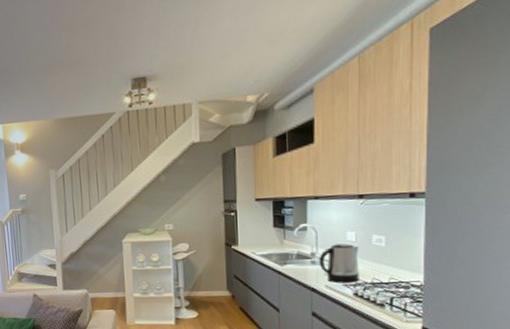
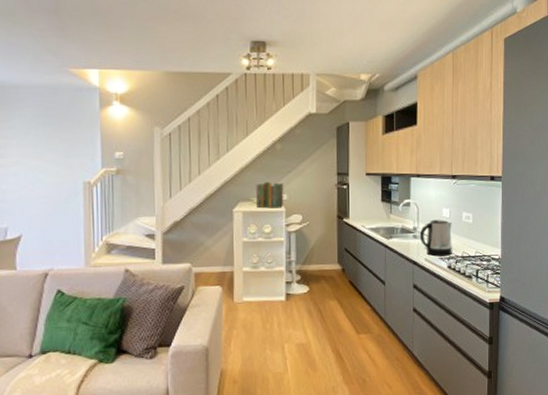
books: none [143,212,171,239] -> present [256,181,284,209]

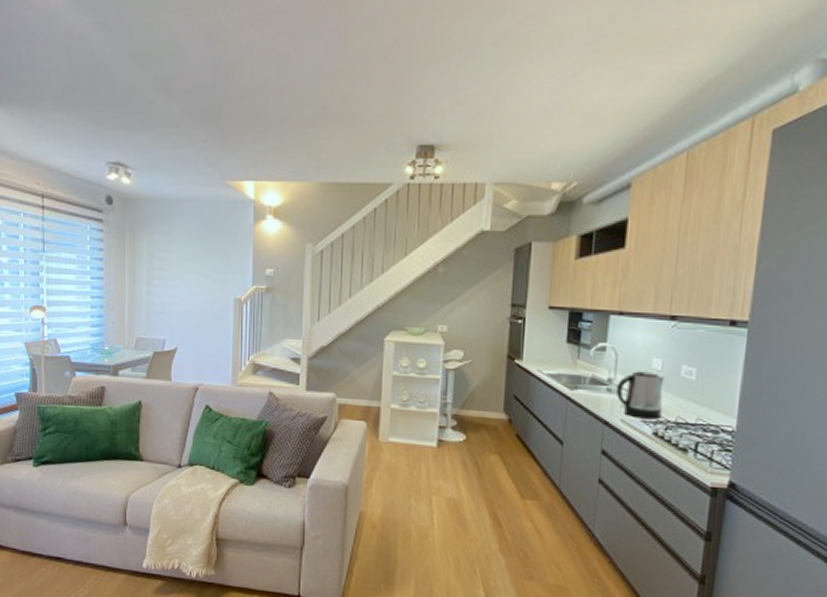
books: present [256,181,284,209] -> none [411,309,444,341]

